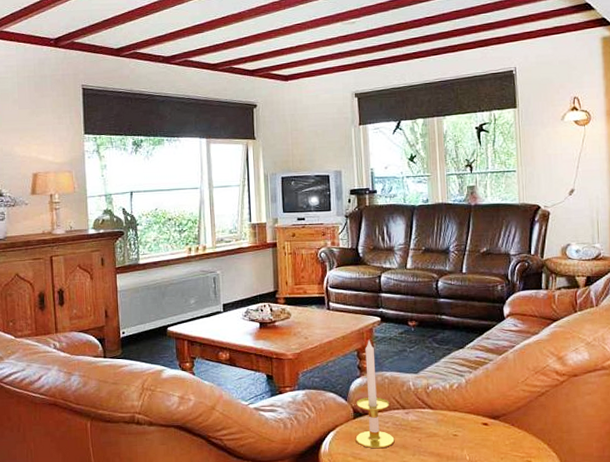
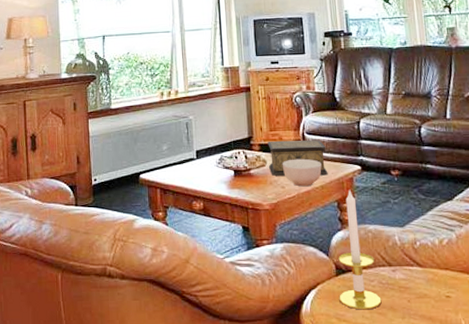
decorative box: none [292,294,349,327] -> present [267,140,328,176]
bowl: none [305,311,344,338] -> present [282,158,322,187]

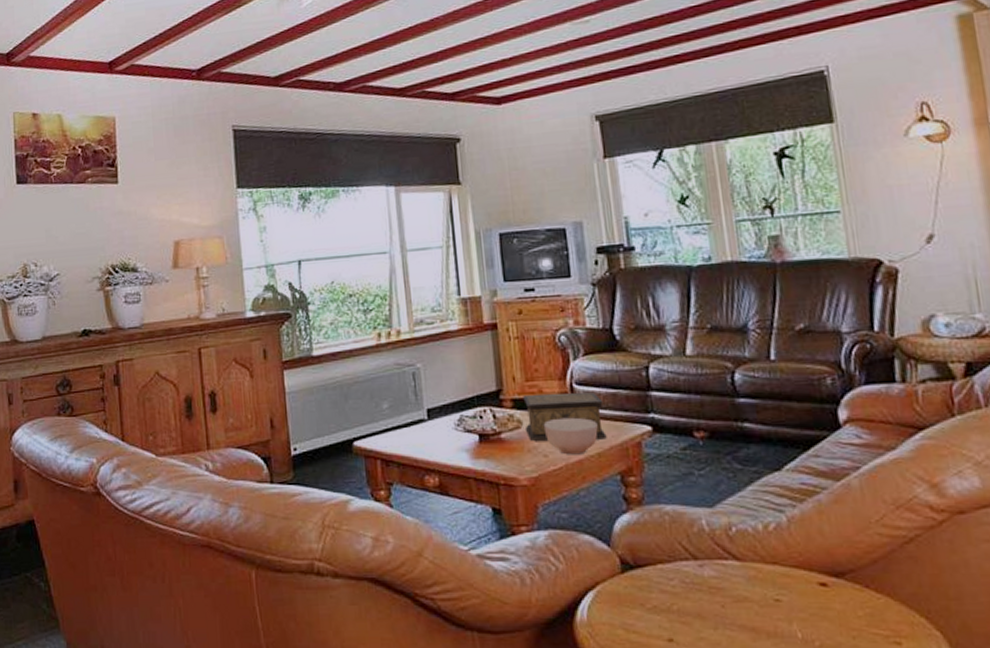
candle: present [338,189,382,310] -> none [624,457,685,618]

